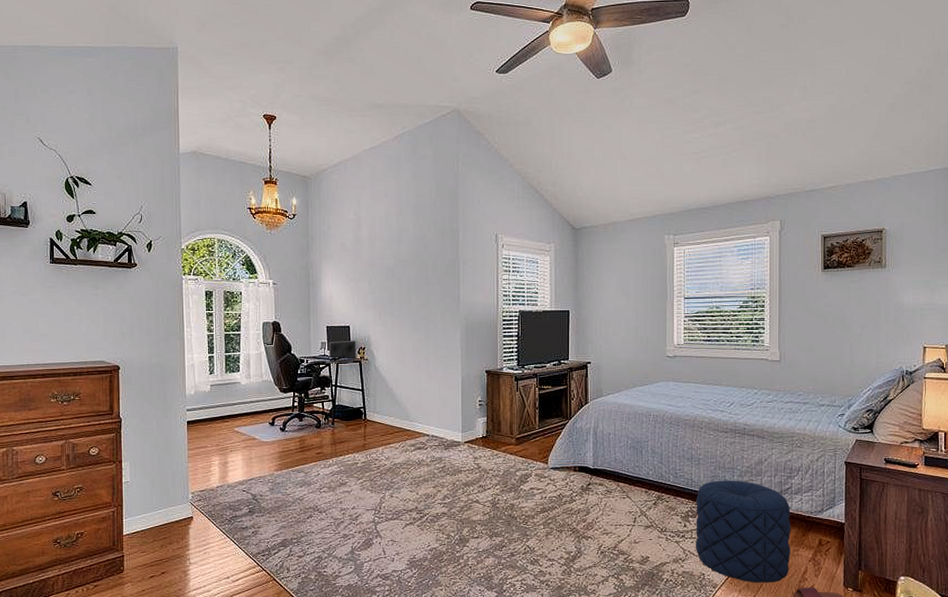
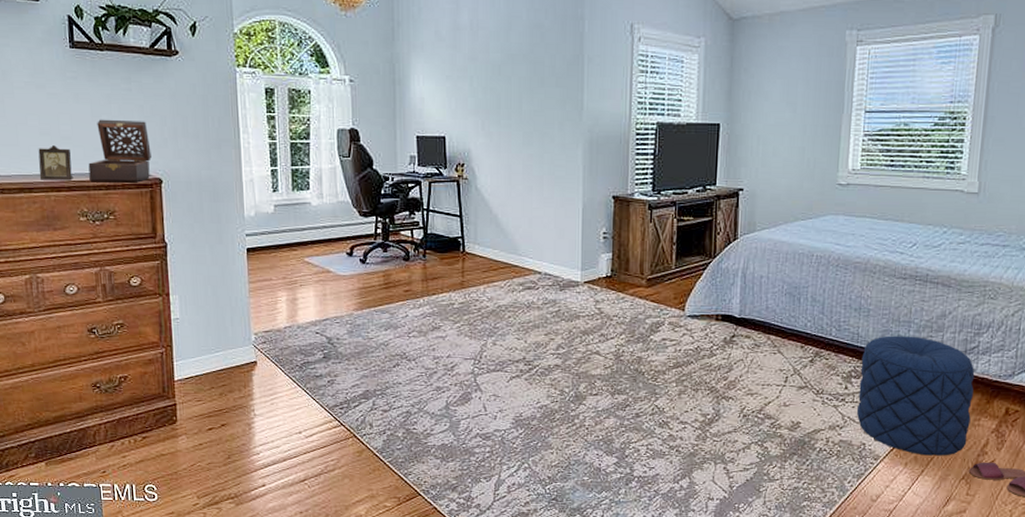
photo frame: none [19,341,46,369] -> present [38,146,72,181]
jewelry box: none [60,319,112,371] -> present [88,119,151,184]
laptop: present [324,340,357,364] -> none [414,154,454,183]

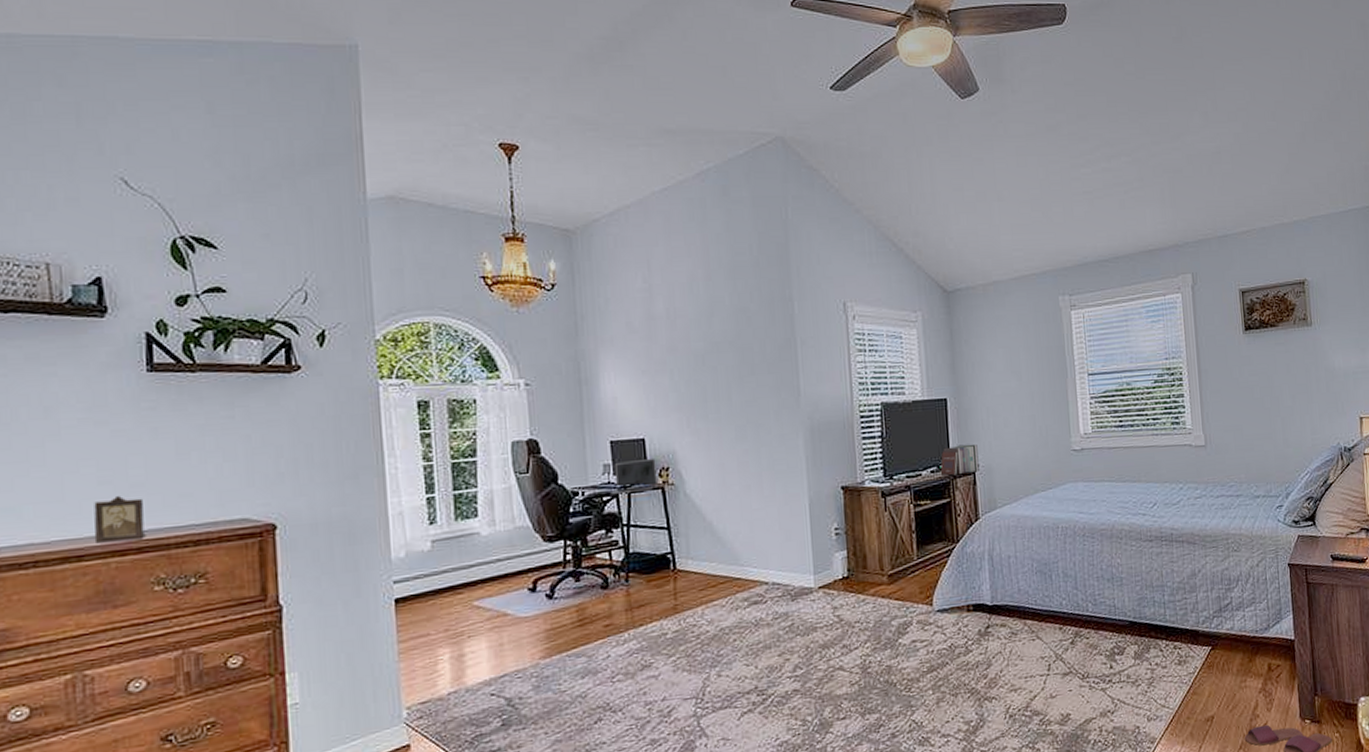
jewelry box: present [88,119,151,184] -> none [169,454,261,539]
laptop: none [414,154,454,183] -> present [609,458,657,495]
books: none [705,168,744,197] -> present [940,444,979,476]
pouf: present [856,335,975,456] -> none [1122,600,1238,730]

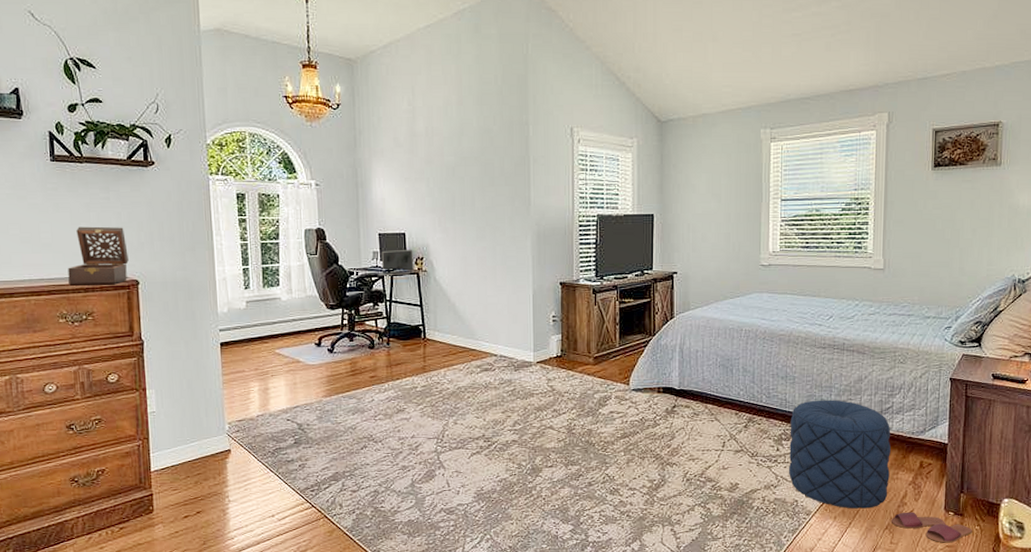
photo frame: present [94,496,144,543] -> none [19,252,52,285]
jewelry box: none [169,454,261,539] -> present [68,226,129,286]
books: present [940,444,979,476] -> none [643,254,677,280]
pouf: none [1122,600,1238,730] -> present [788,400,891,509]

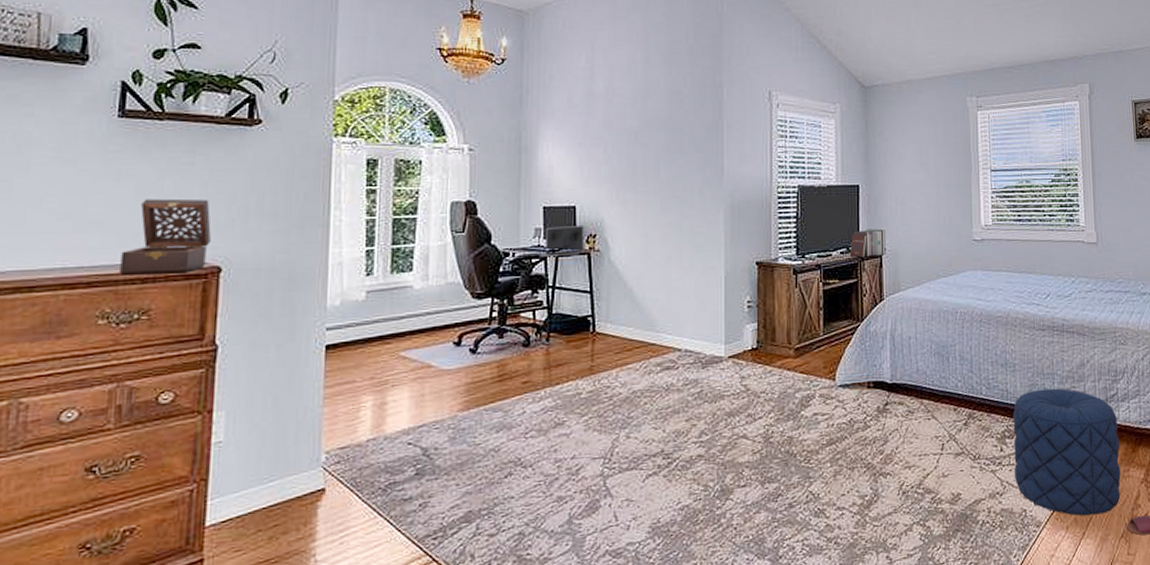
books: none [643,254,677,280] -> present [849,229,886,258]

